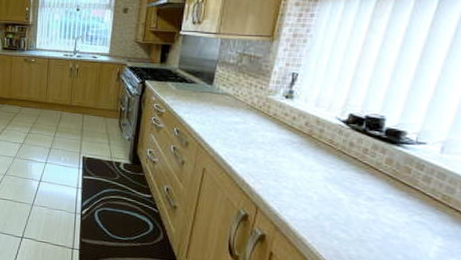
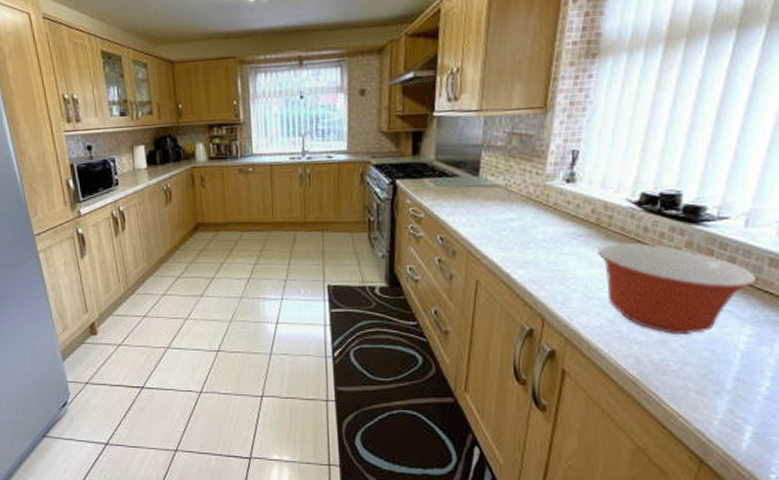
mixing bowl: none [307,152,450,238] -> present [596,242,757,335]

